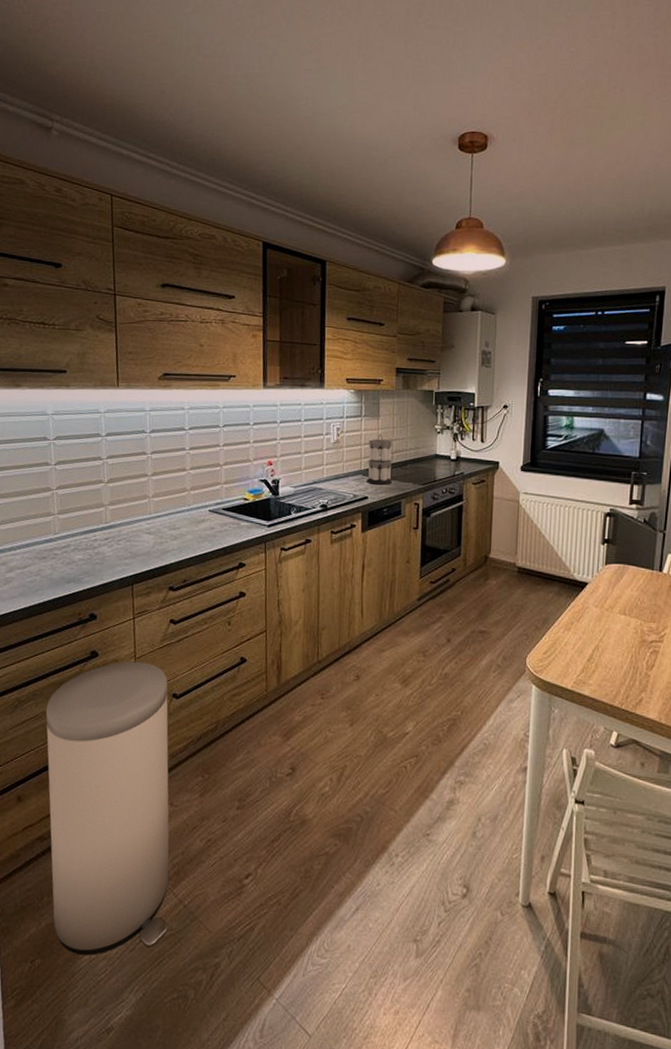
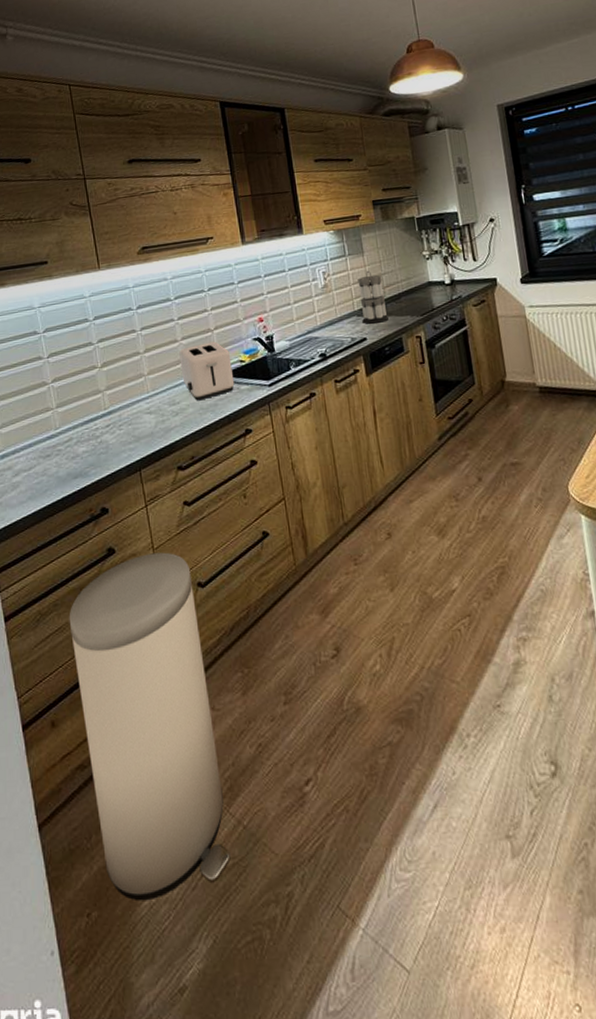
toaster: none [185,476,236,530] -> present [179,341,235,401]

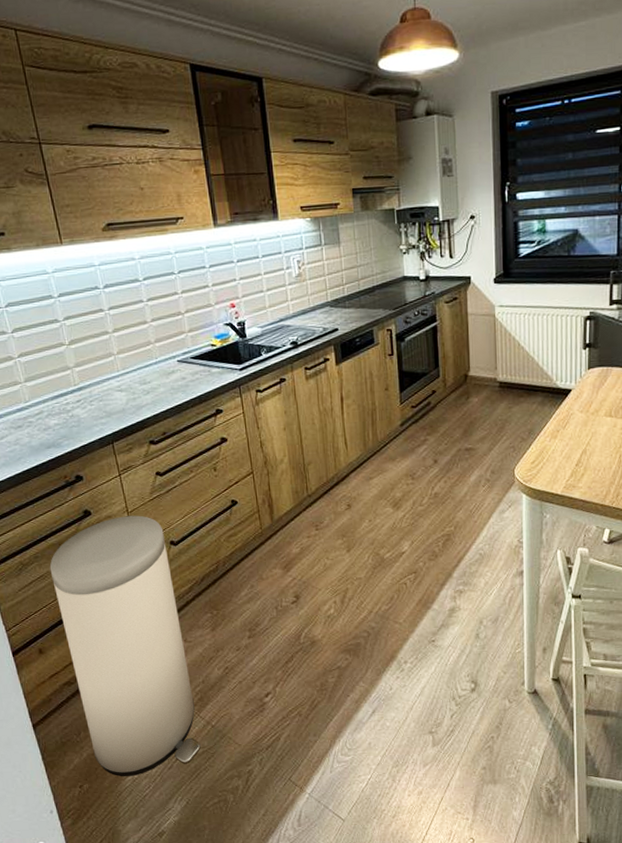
toaster: present [179,341,235,401] -> none [149,324,206,381]
spice rack: present [357,270,389,324] -> none [332,261,361,315]

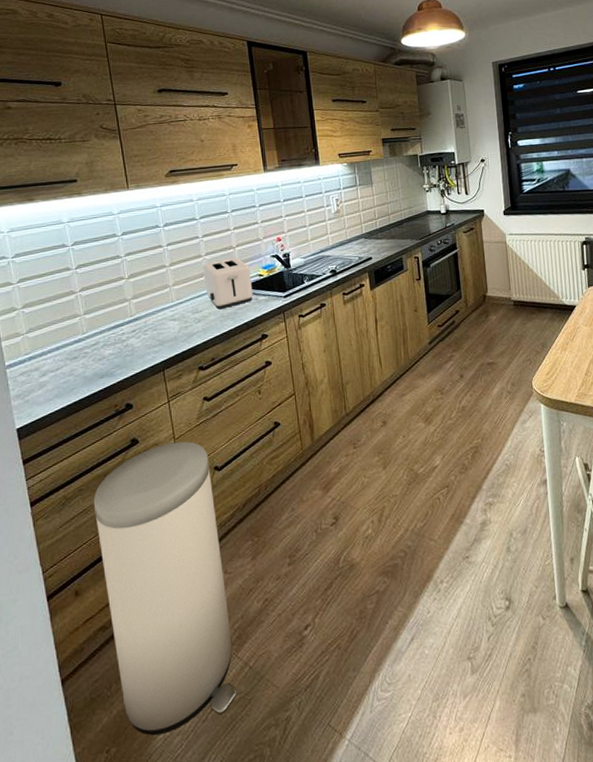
toaster: none [149,324,206,381] -> present [203,257,253,310]

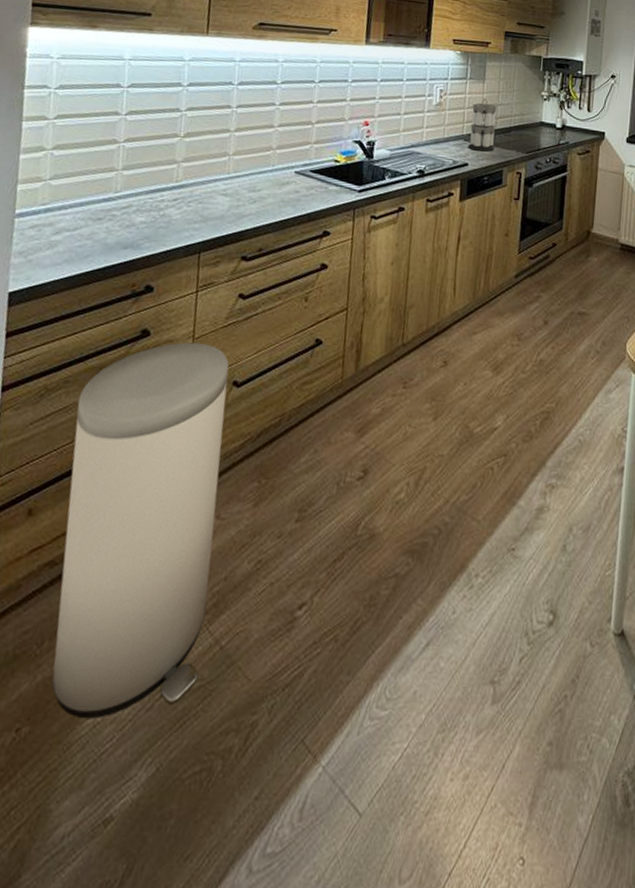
toaster: present [203,257,253,310] -> none [269,134,326,193]
spice rack: none [366,199,392,246] -> present [468,98,497,152]

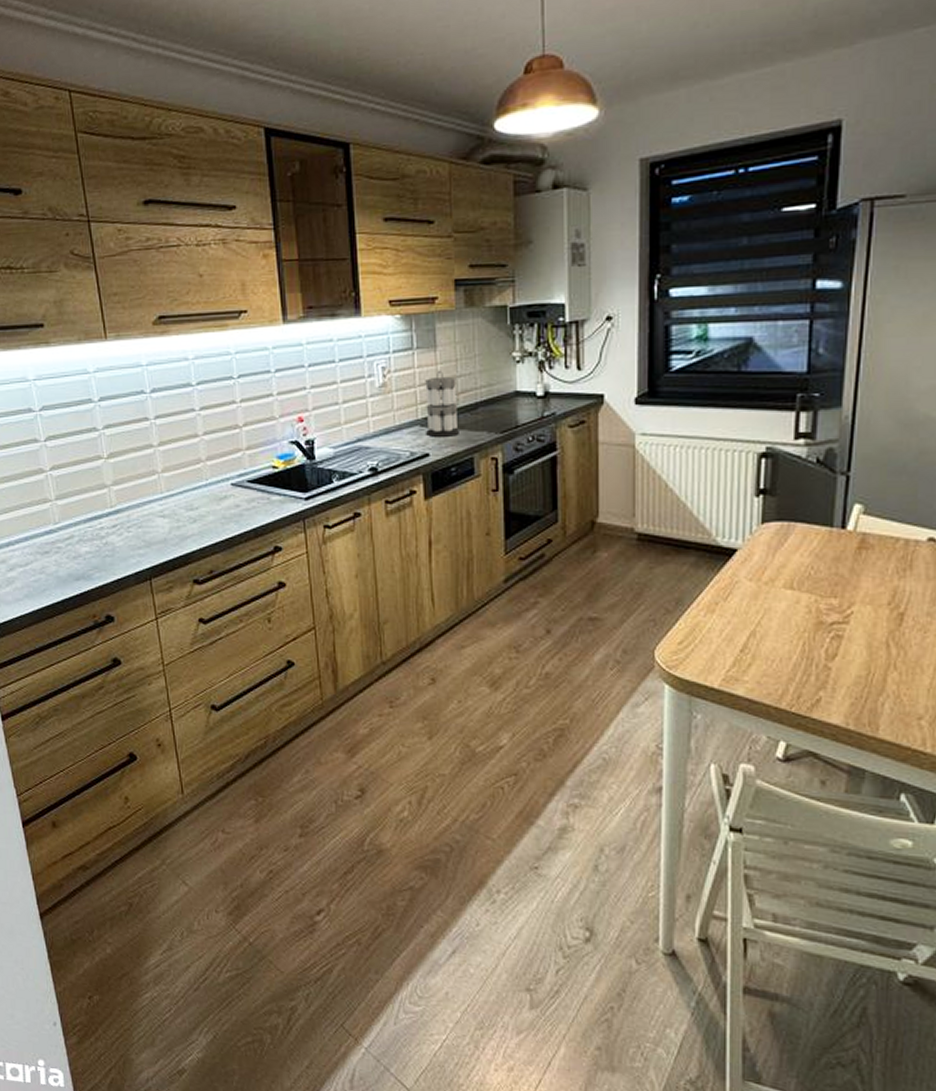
pedal bin: present [51,342,230,719] -> none [70,669,234,994]

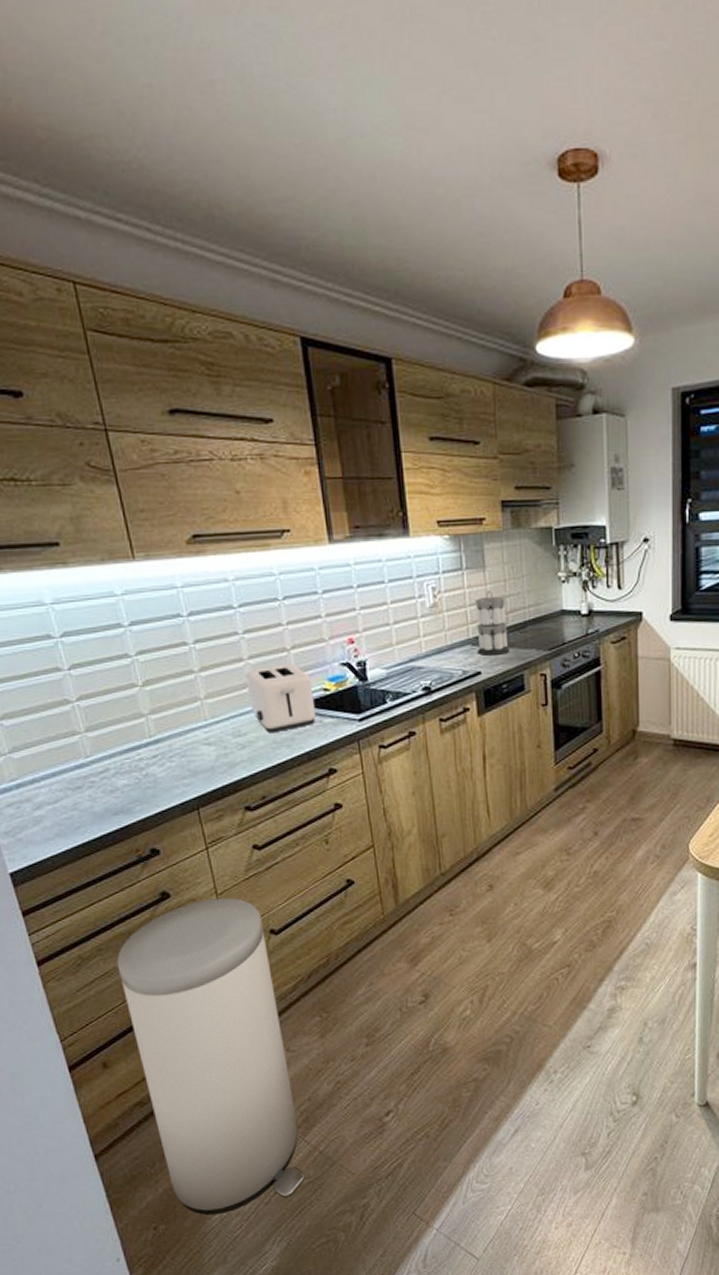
pedal bin: none [70,669,234,994] -> present [116,898,306,1215]
toaster: none [200,440,264,508] -> present [245,663,317,733]

